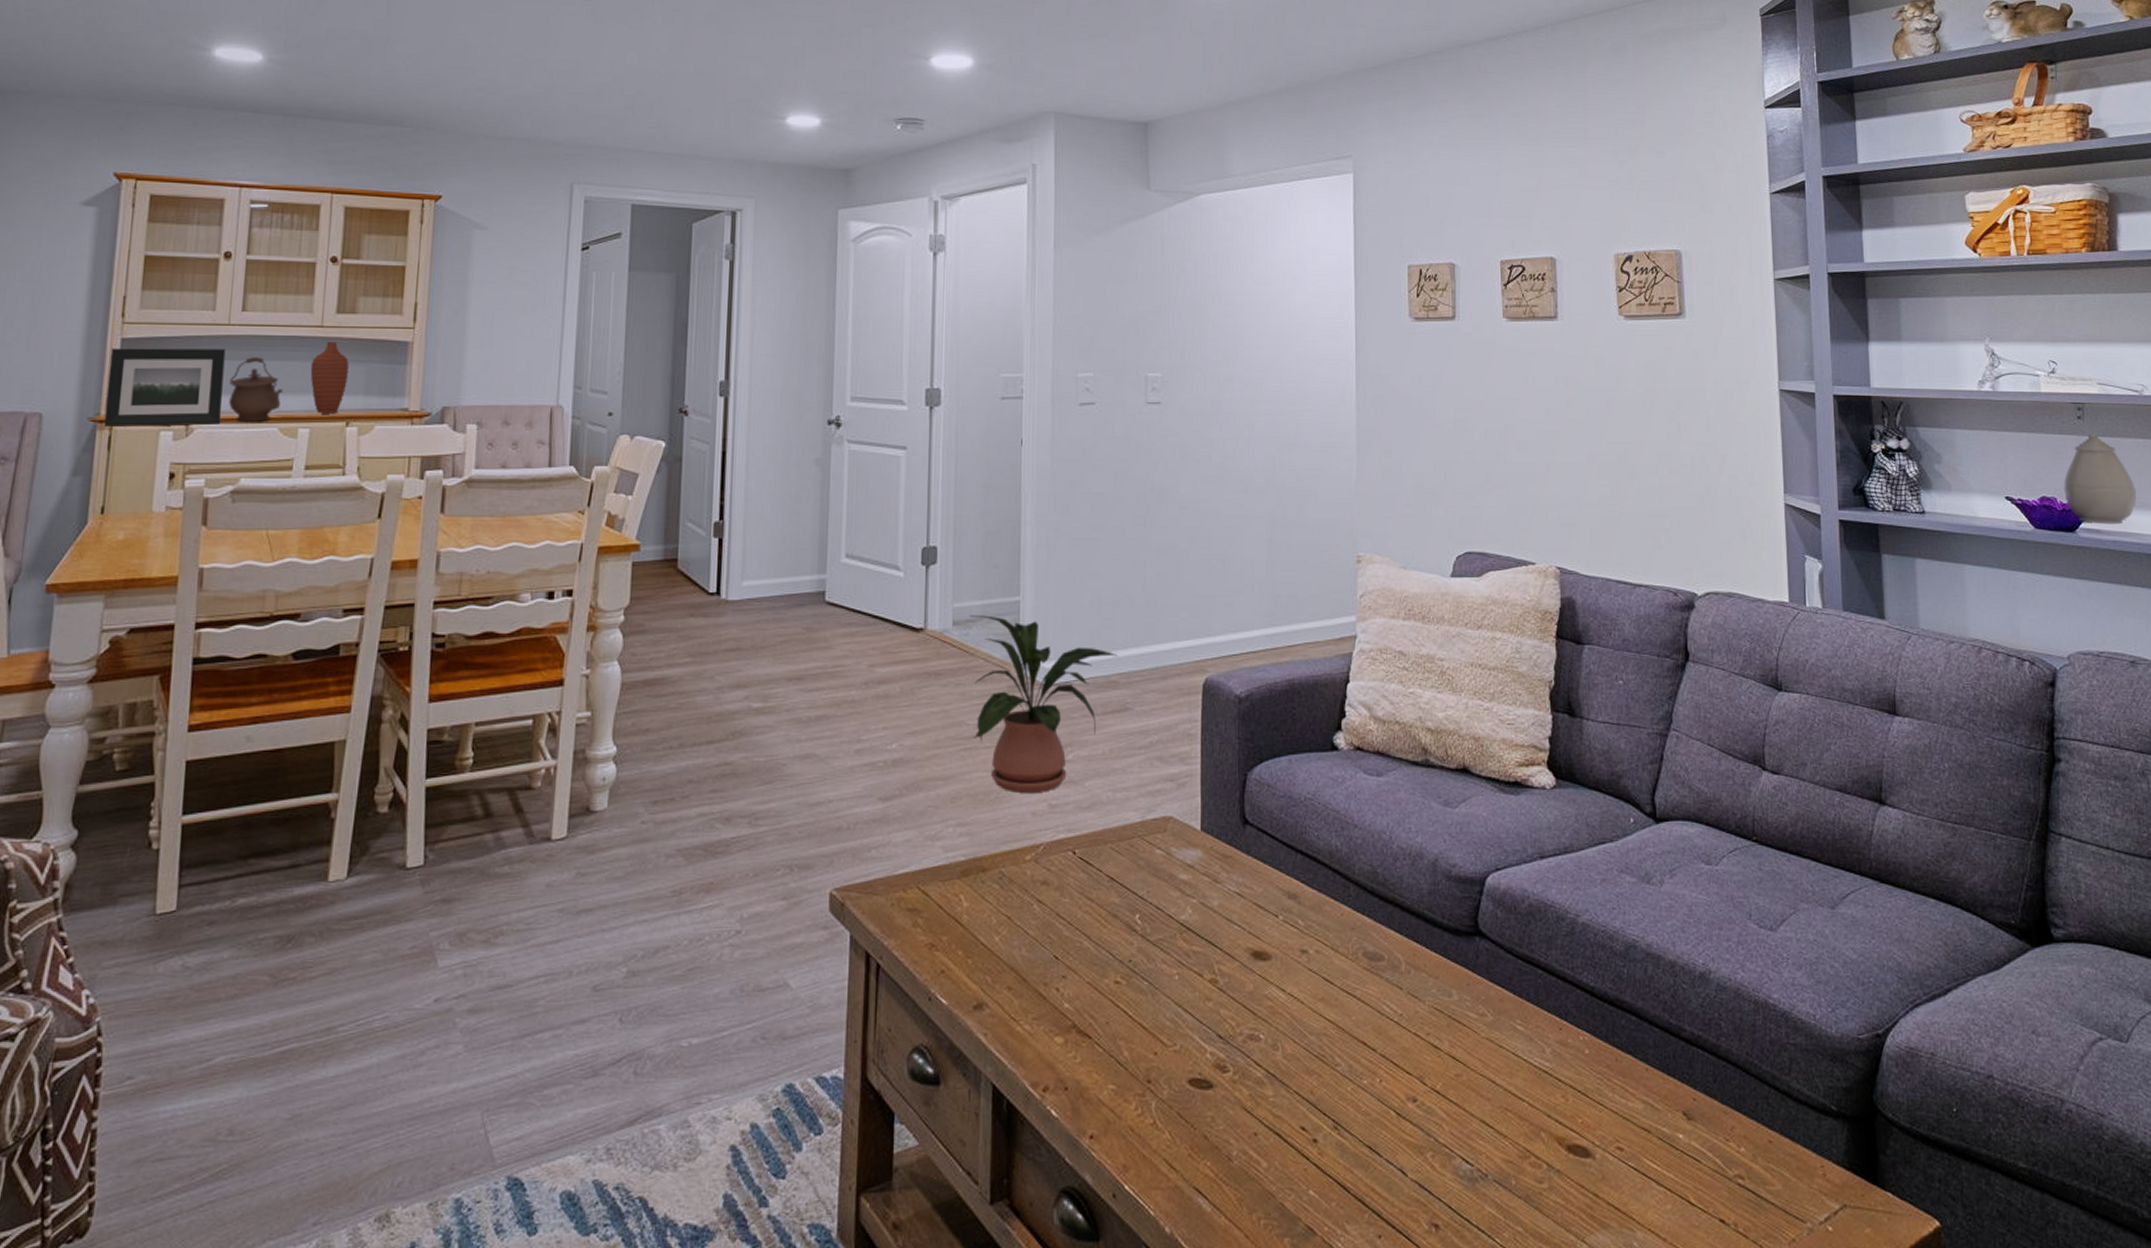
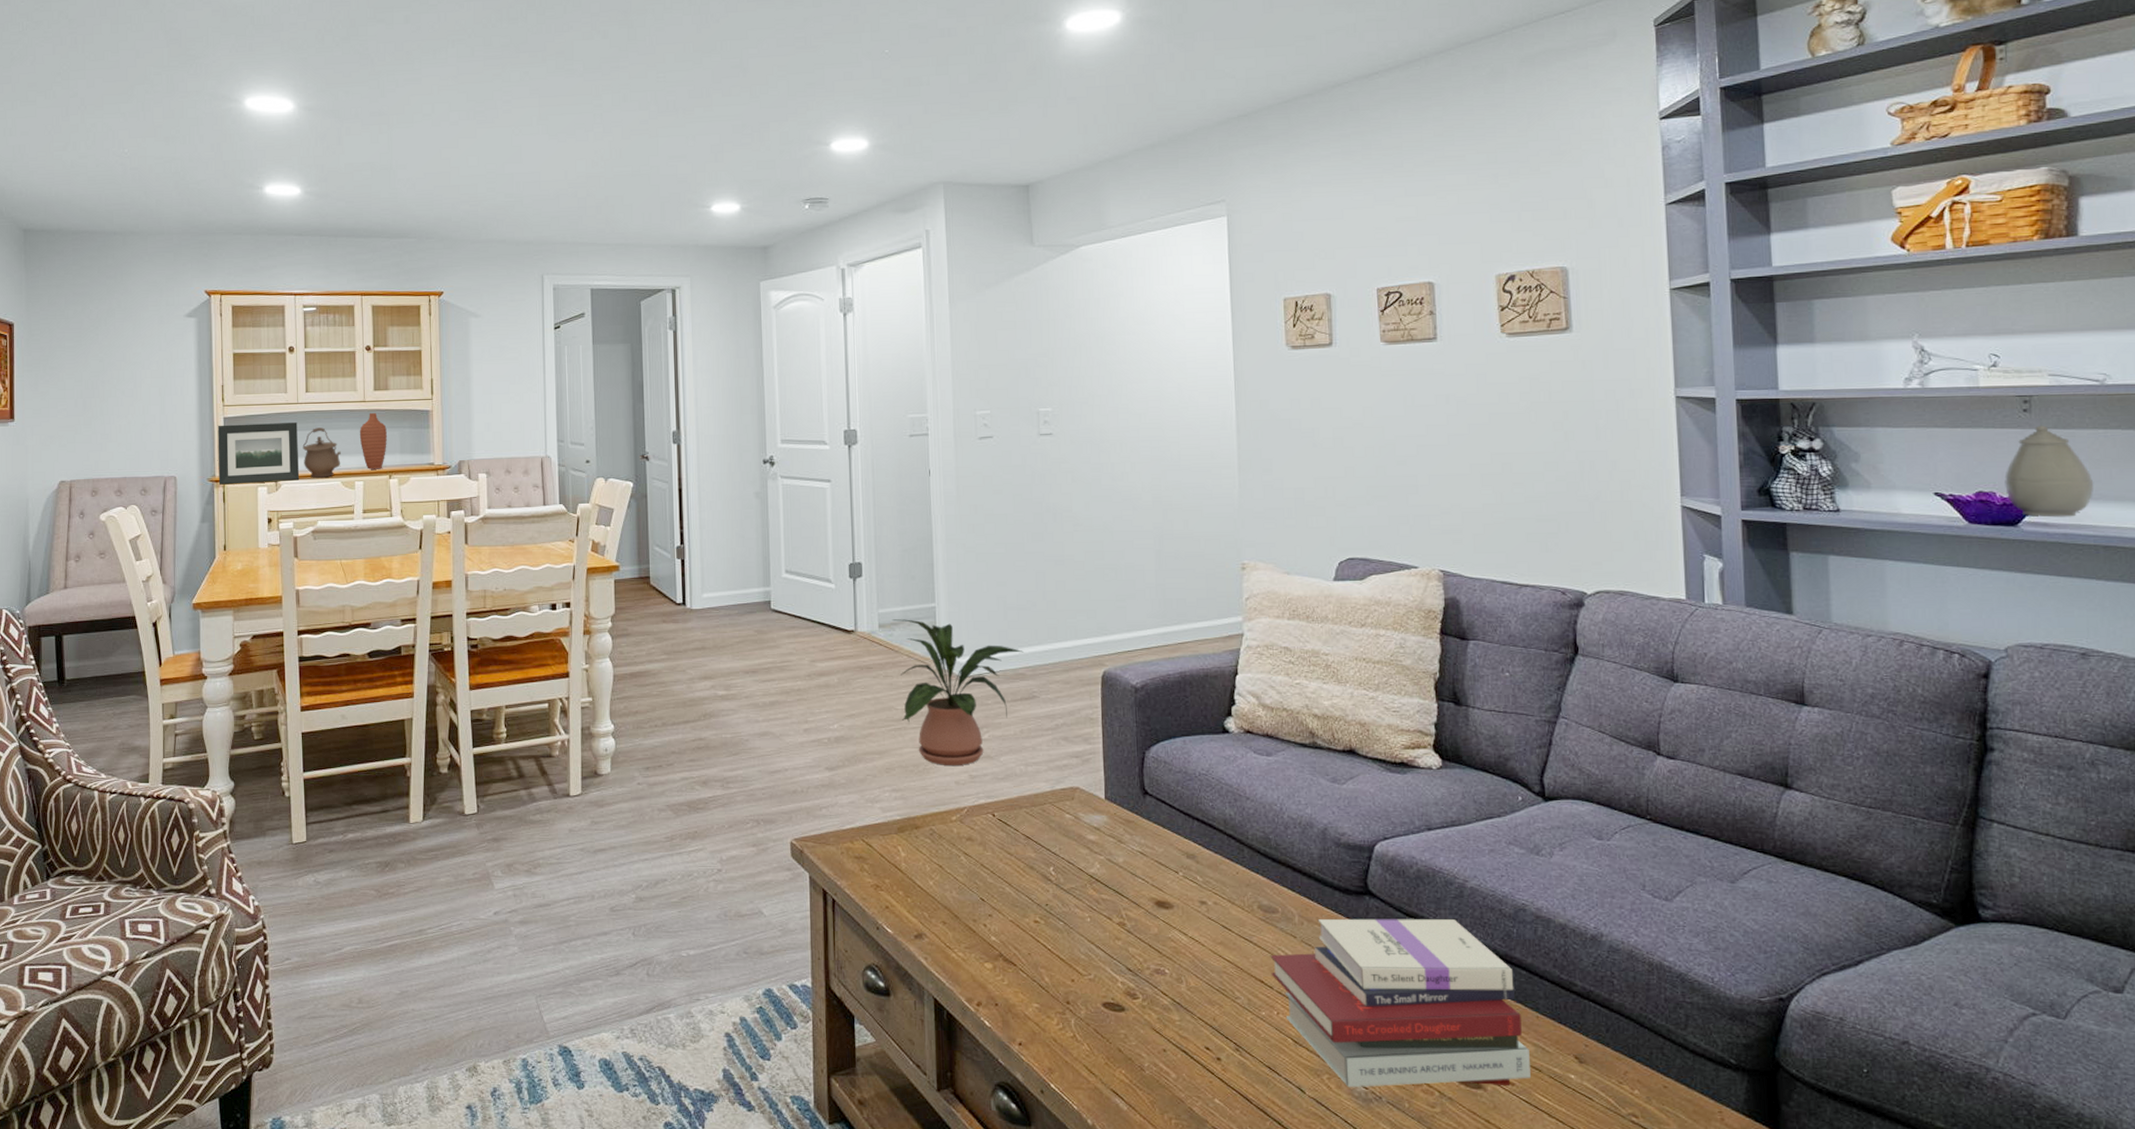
books: none [1374,960,1639,1166] -> present [1270,918,1531,1088]

